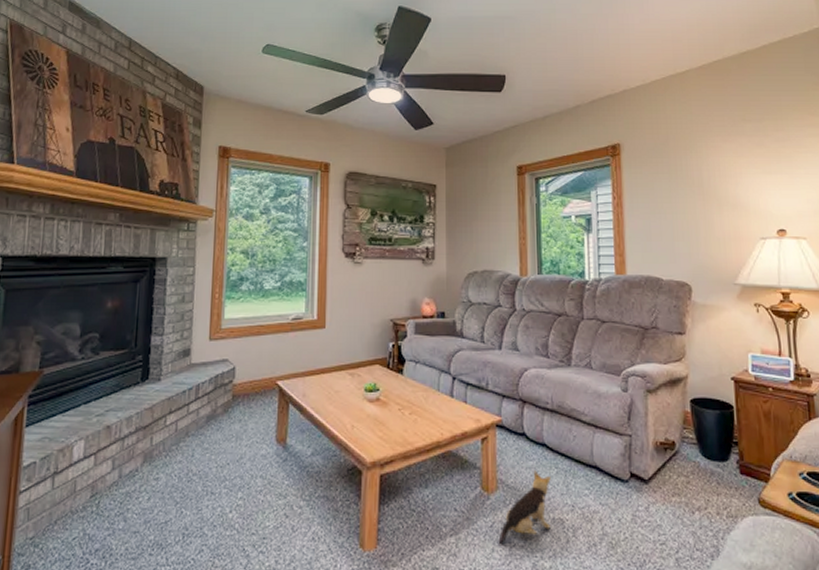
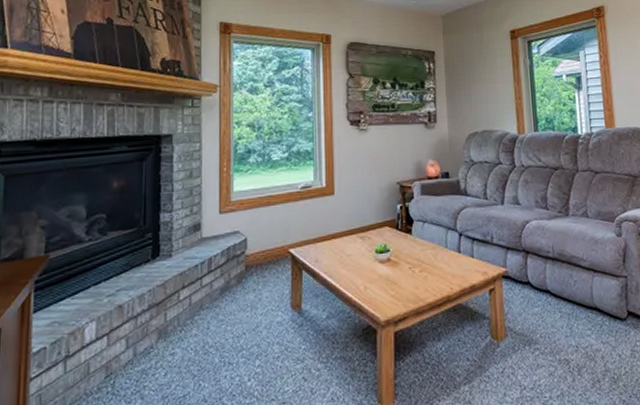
plush toy: present [498,470,551,544] -> none [509,316,558,388]

